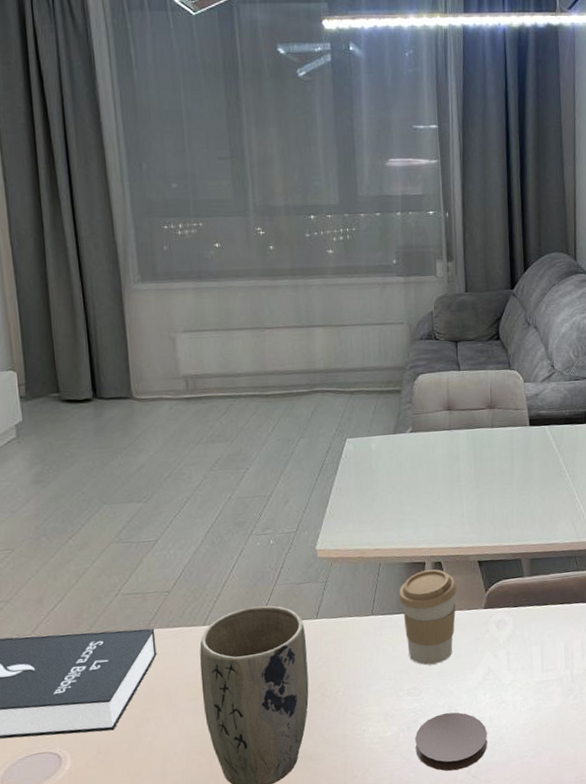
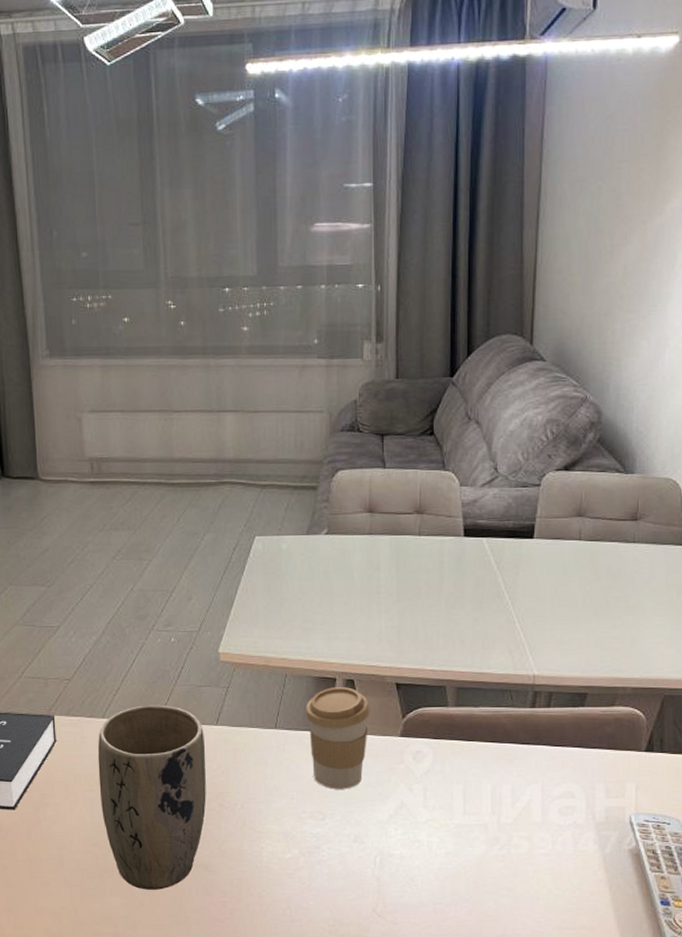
coaster: present [415,712,488,771] -> none [316,844,397,906]

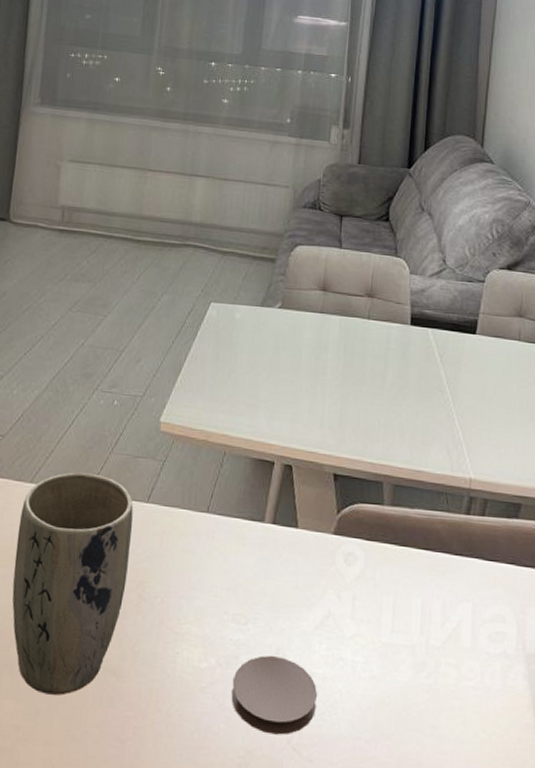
coffee cup: present [306,687,371,790] -> none [240,472,306,591]
coaster: none [316,844,397,906] -> present [231,655,317,735]

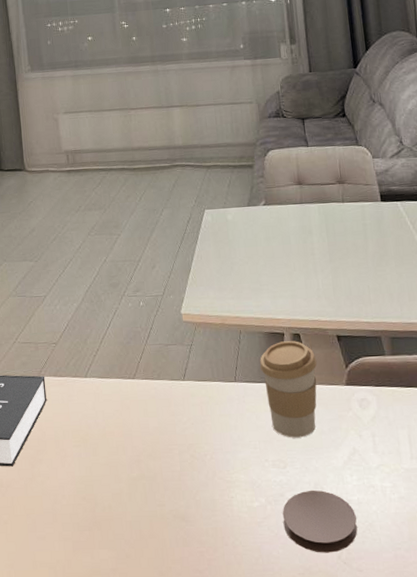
plant pot: present [12,472,134,695] -> none [82,363,179,542]
coffee cup: none [240,472,306,591] -> present [260,341,317,438]

